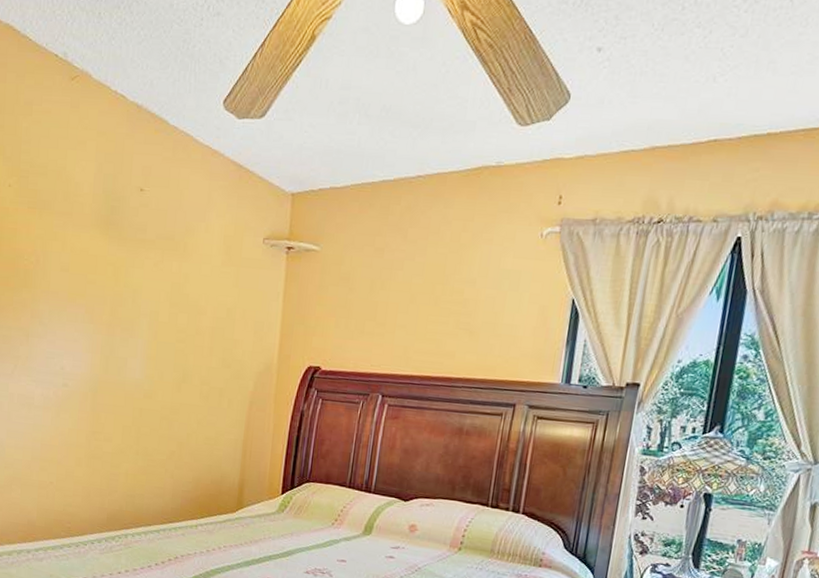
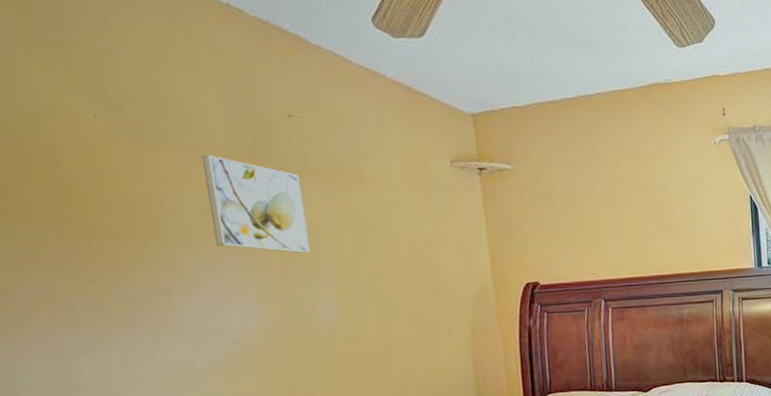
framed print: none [67,221,137,313] -> present [202,155,311,253]

